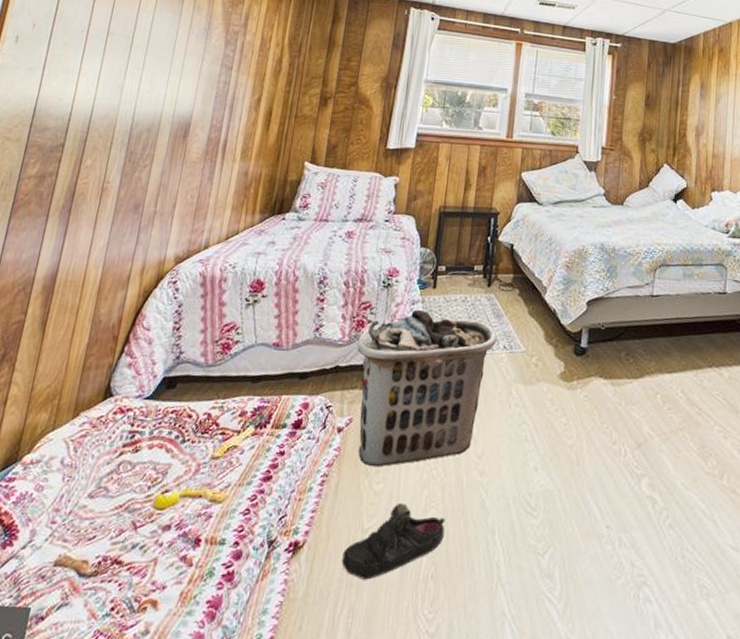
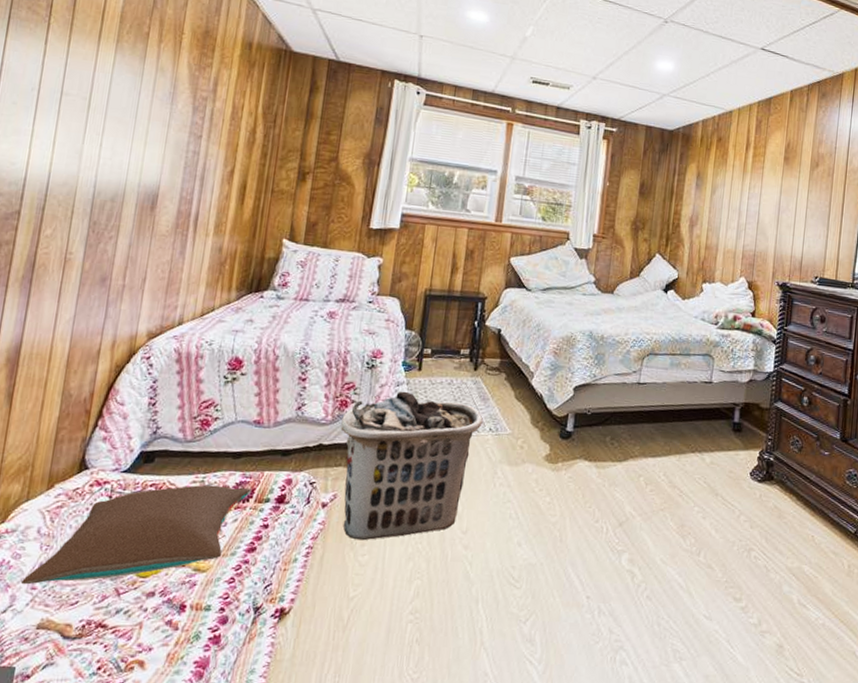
pillow: none [41,410,269,519] -> present [20,484,251,585]
shoe: present [341,504,446,580] -> none [328,574,430,643]

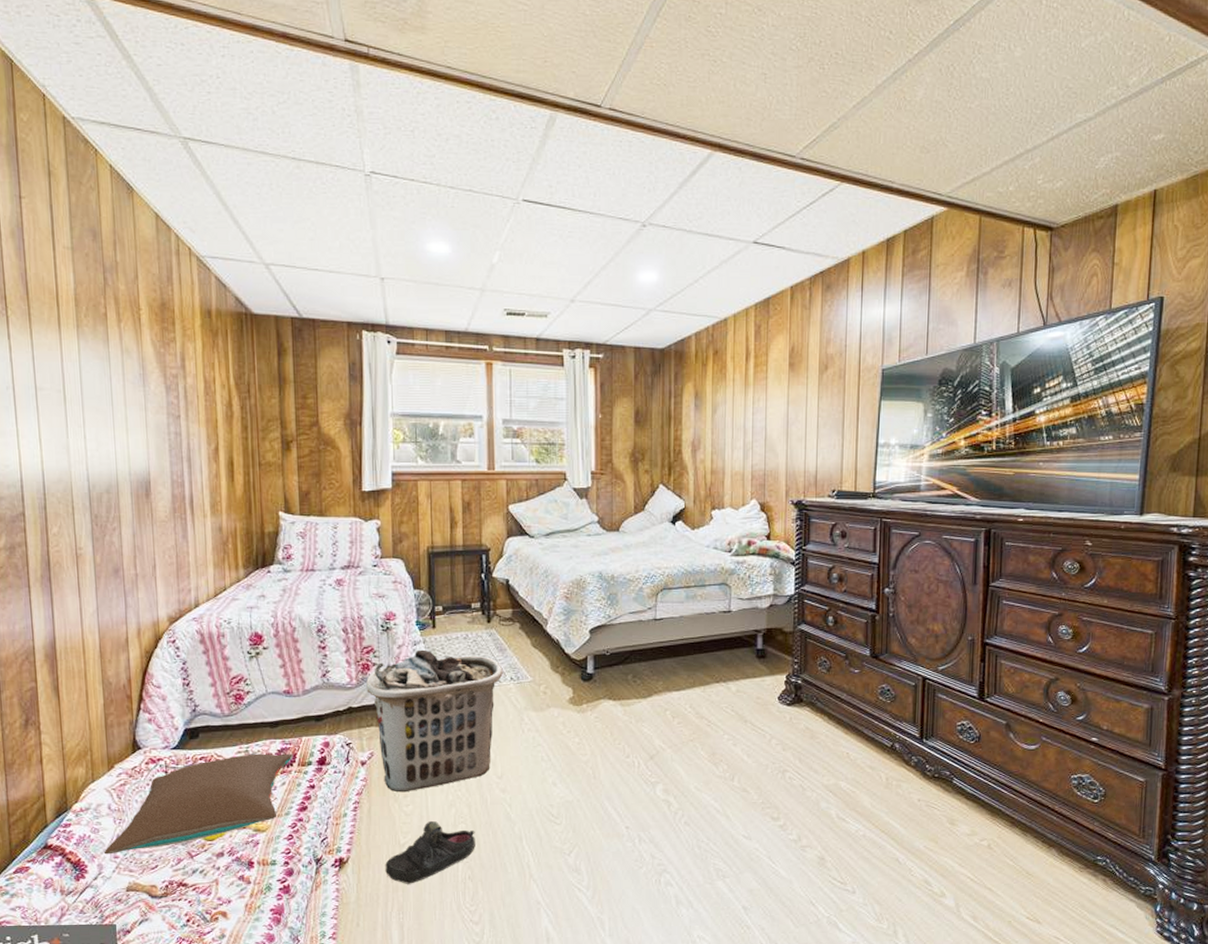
shoe: none [328,574,430,643] -> present [385,821,475,884]

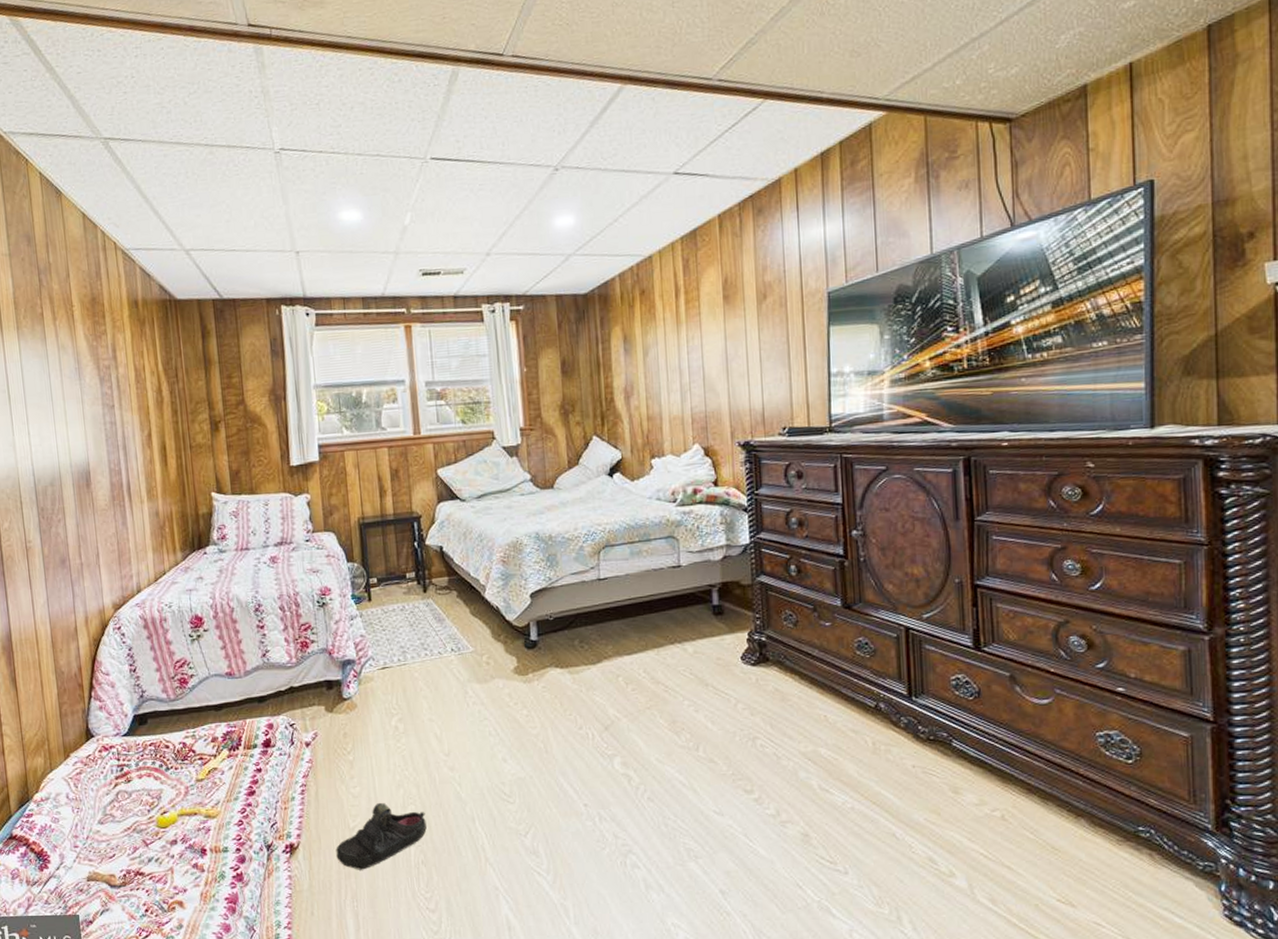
pillow: present [103,753,293,855] -> none [64,737,238,844]
clothes hamper: present [366,649,503,793] -> none [305,624,443,774]

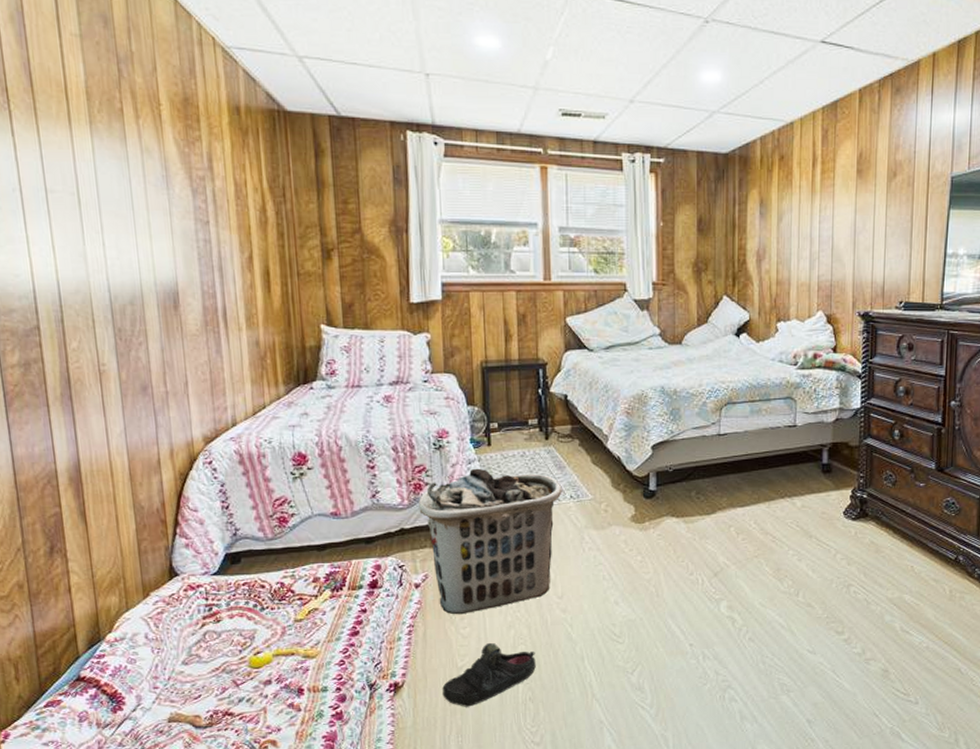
clothes hamper: none [305,624,443,774] -> present [418,468,562,615]

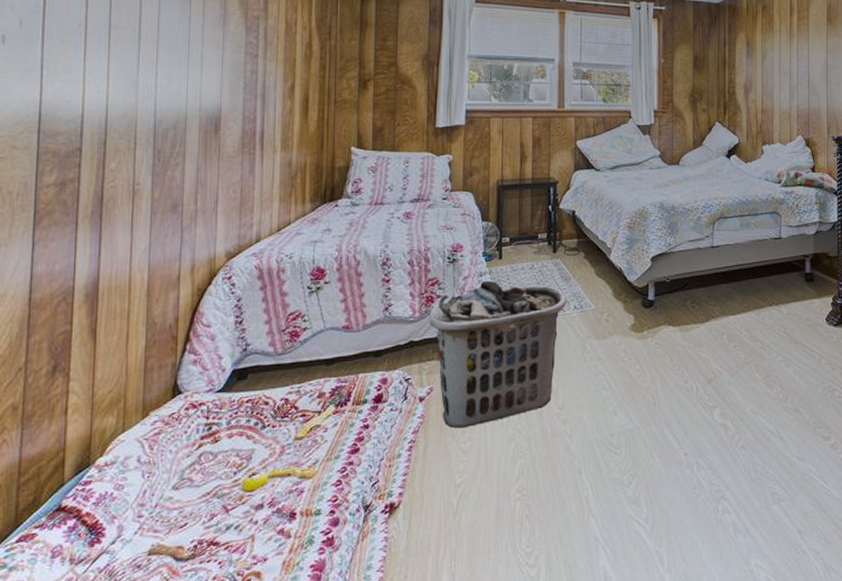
shoe: present [442,643,536,707] -> none [438,458,534,528]

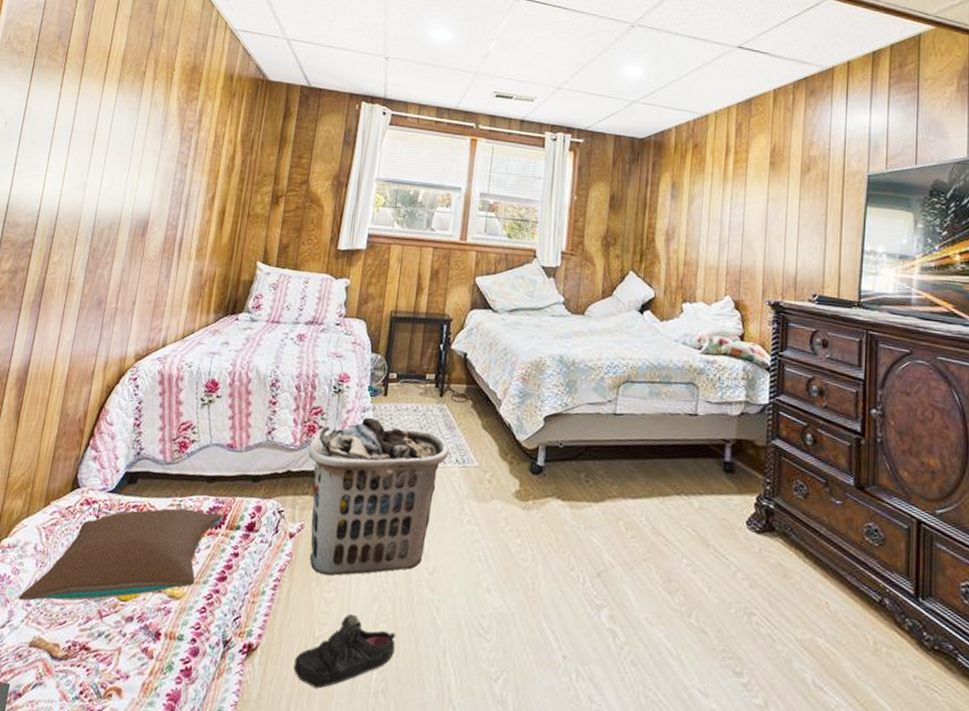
pillow: none [126,393,348,514] -> present [18,508,223,601]
shoe: none [438,458,534,528] -> present [293,614,396,689]

